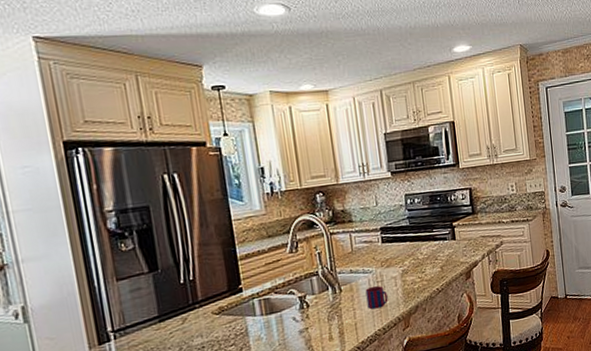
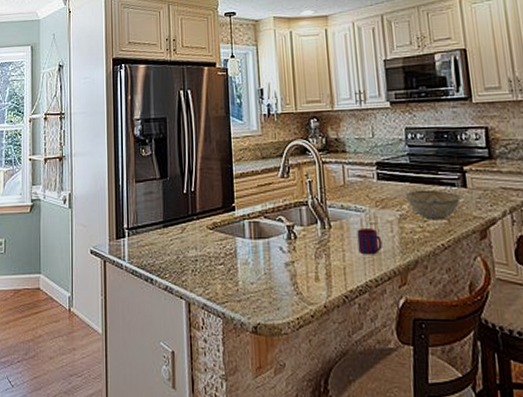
ceramic bowl: none [406,245,451,271] -> present [405,189,461,220]

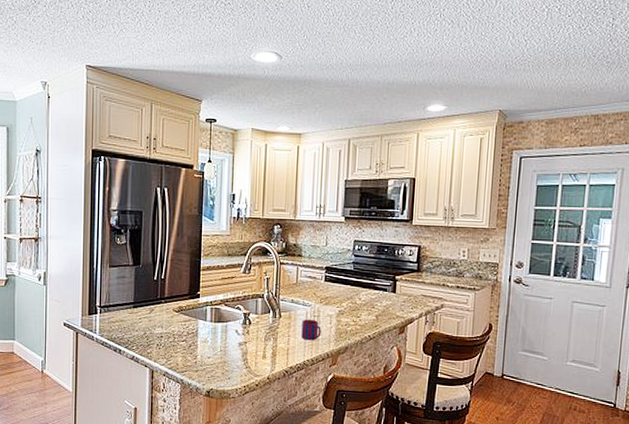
ceramic bowl: present [405,189,461,220] -> none [345,292,389,317]

